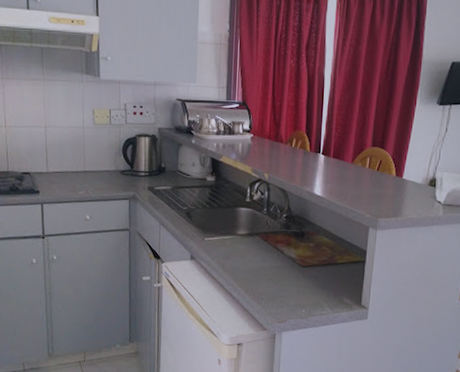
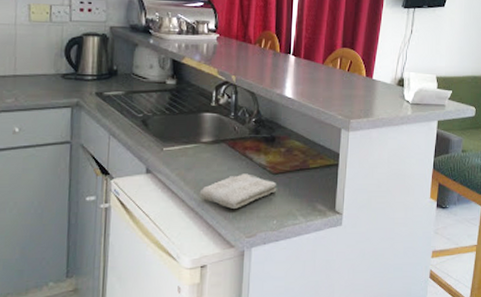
washcloth: none [236,265,306,297] -> present [199,173,277,210]

